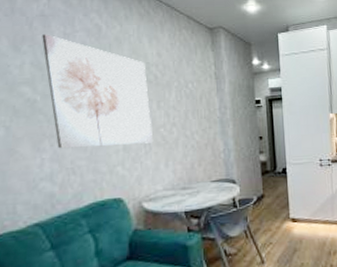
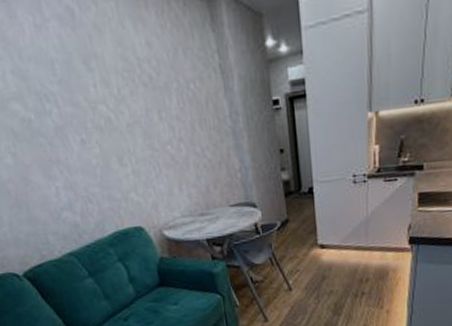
wall art: present [42,34,152,149] -> none [12,28,161,176]

